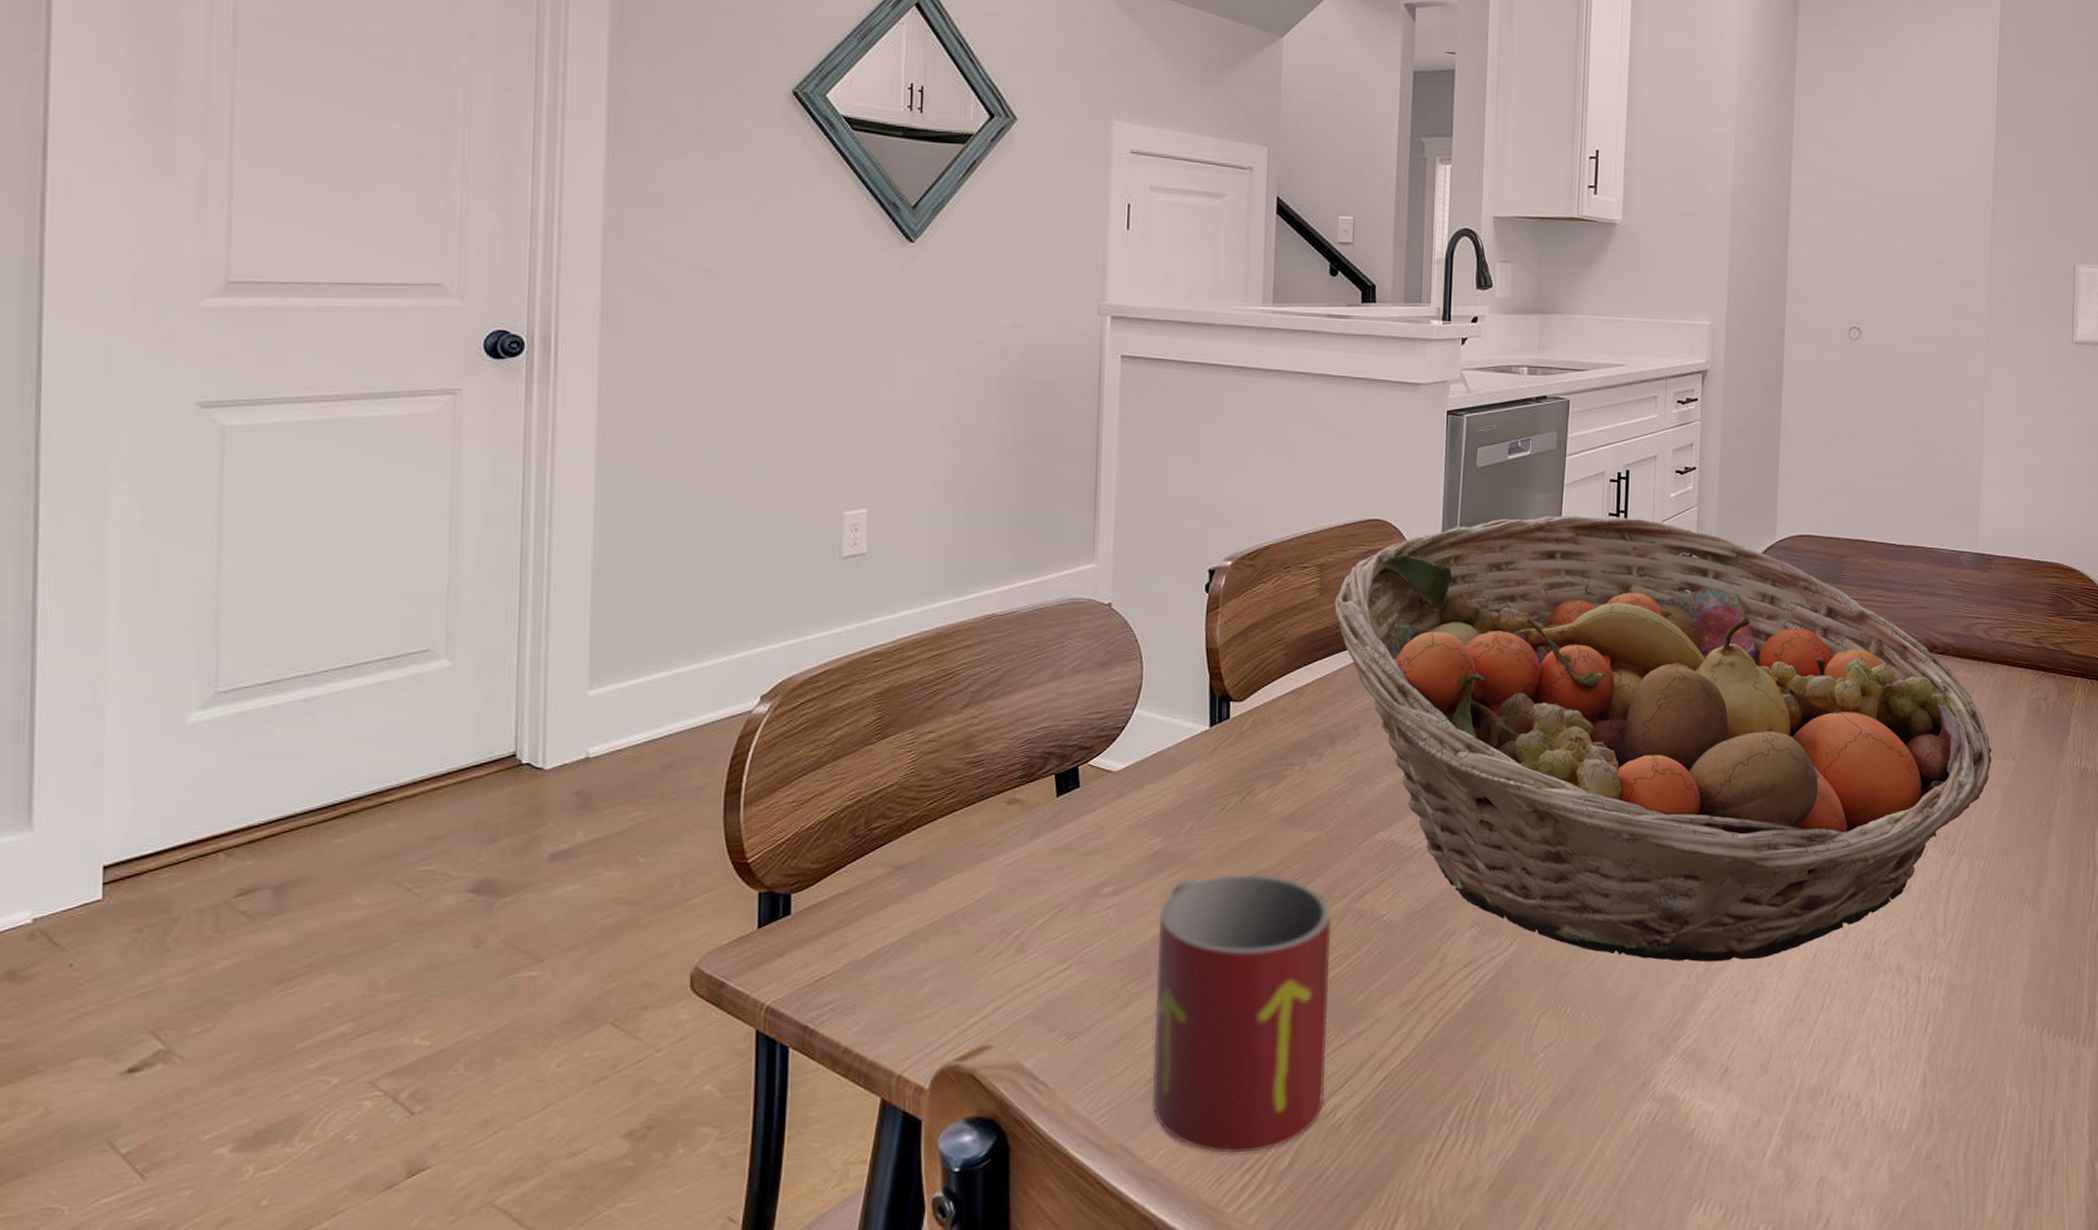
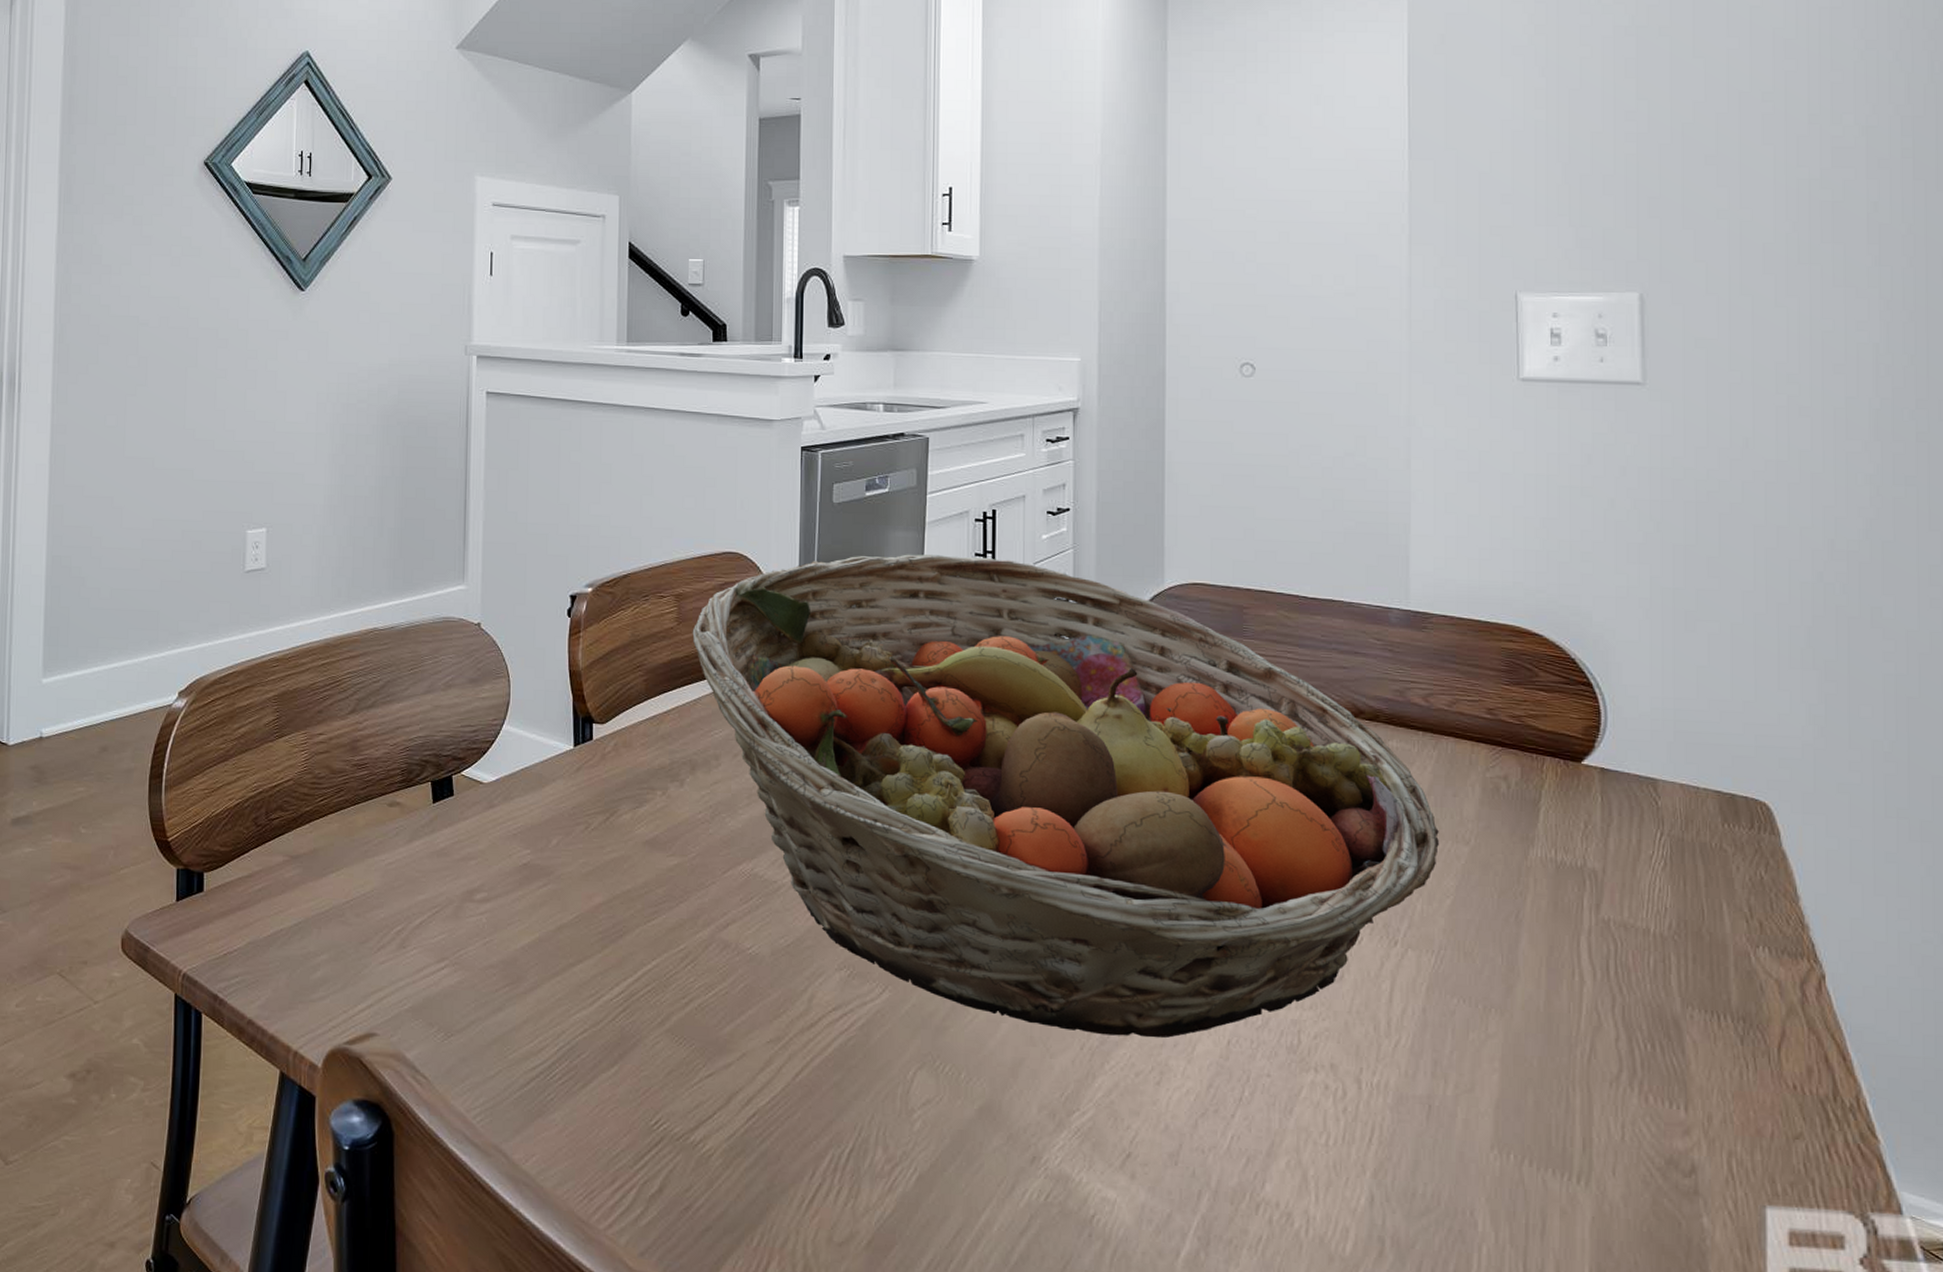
mug: present [1151,874,1332,1153] -> none [524,892,696,1172]

